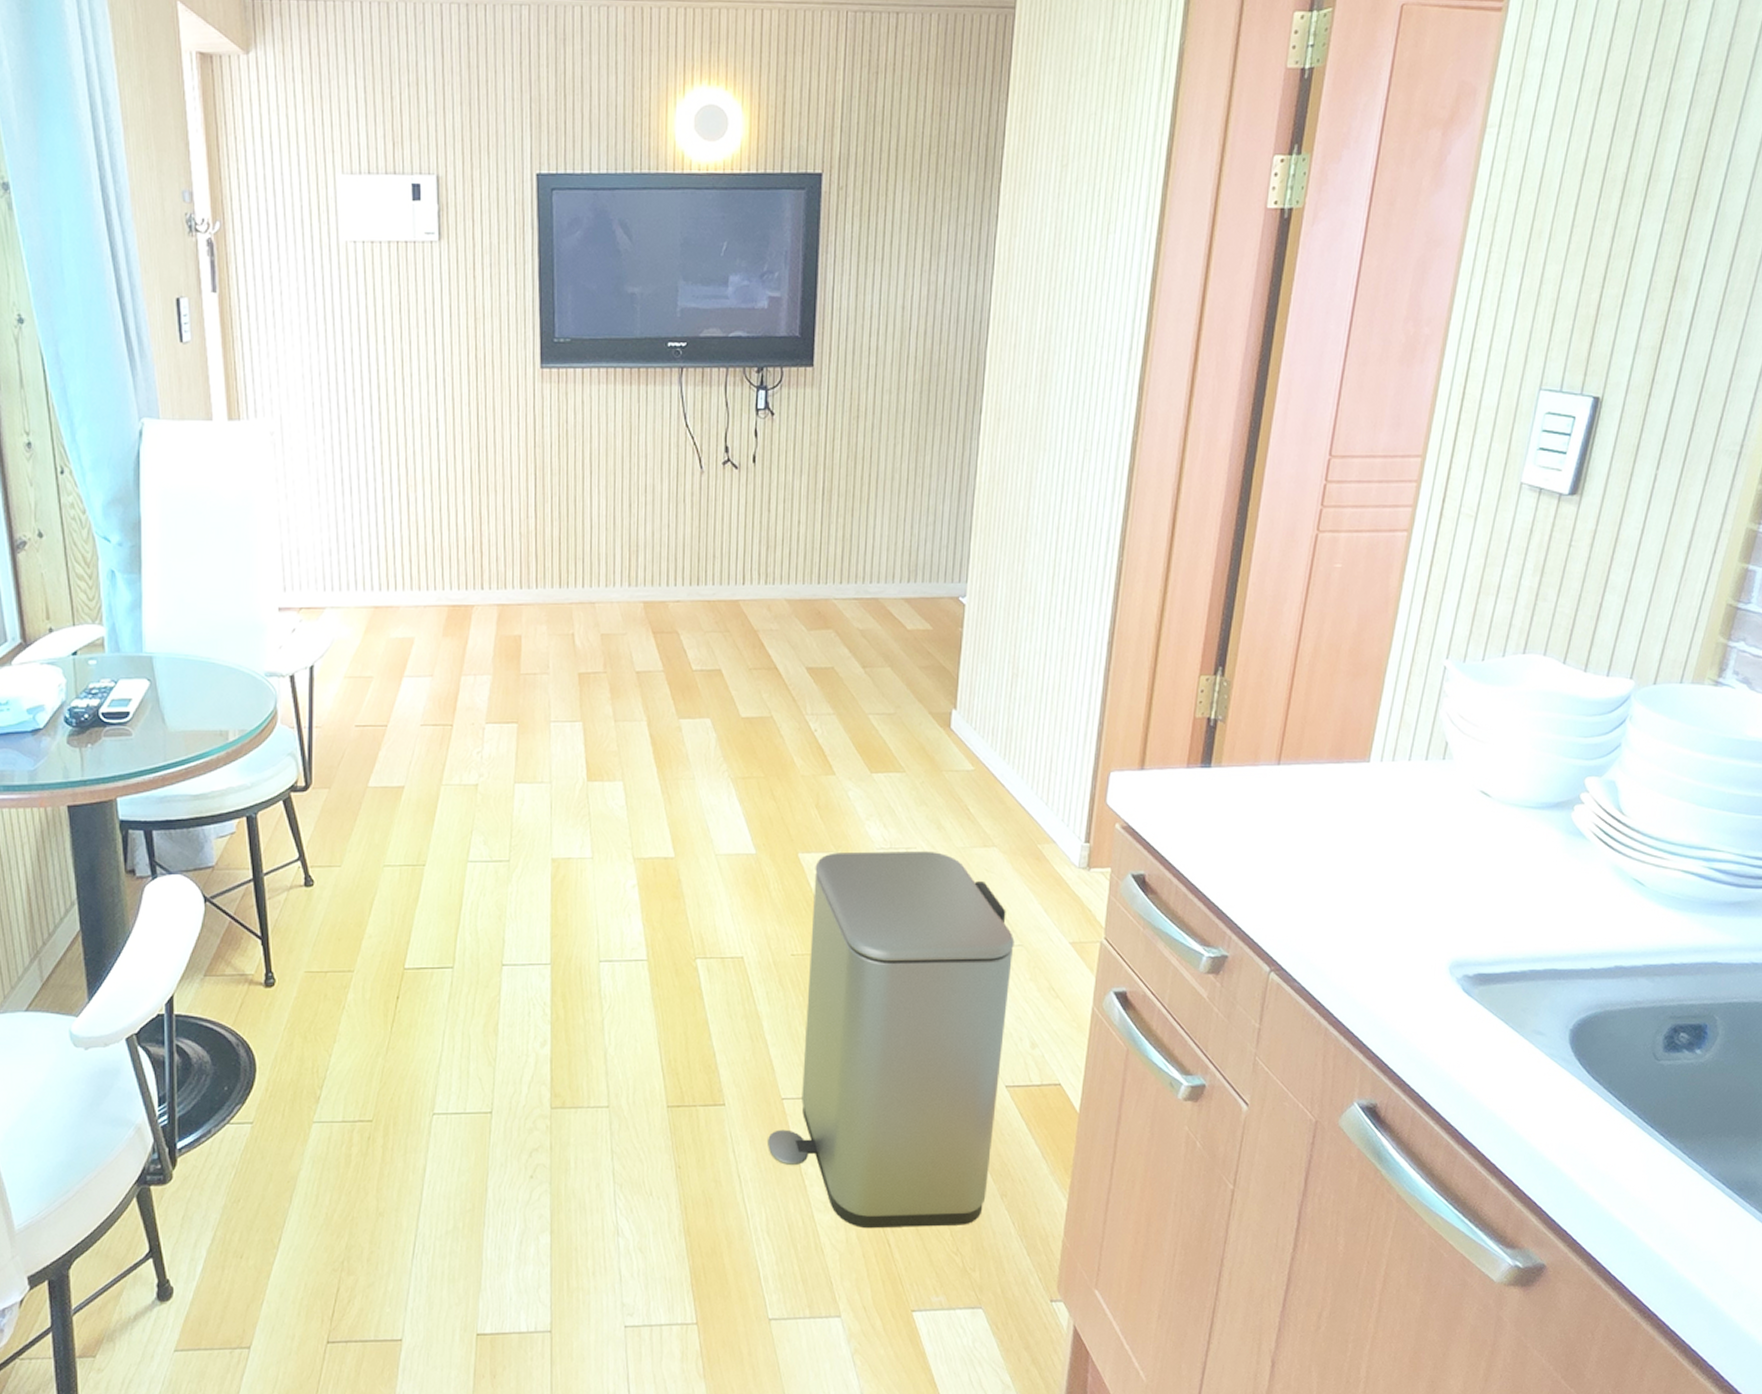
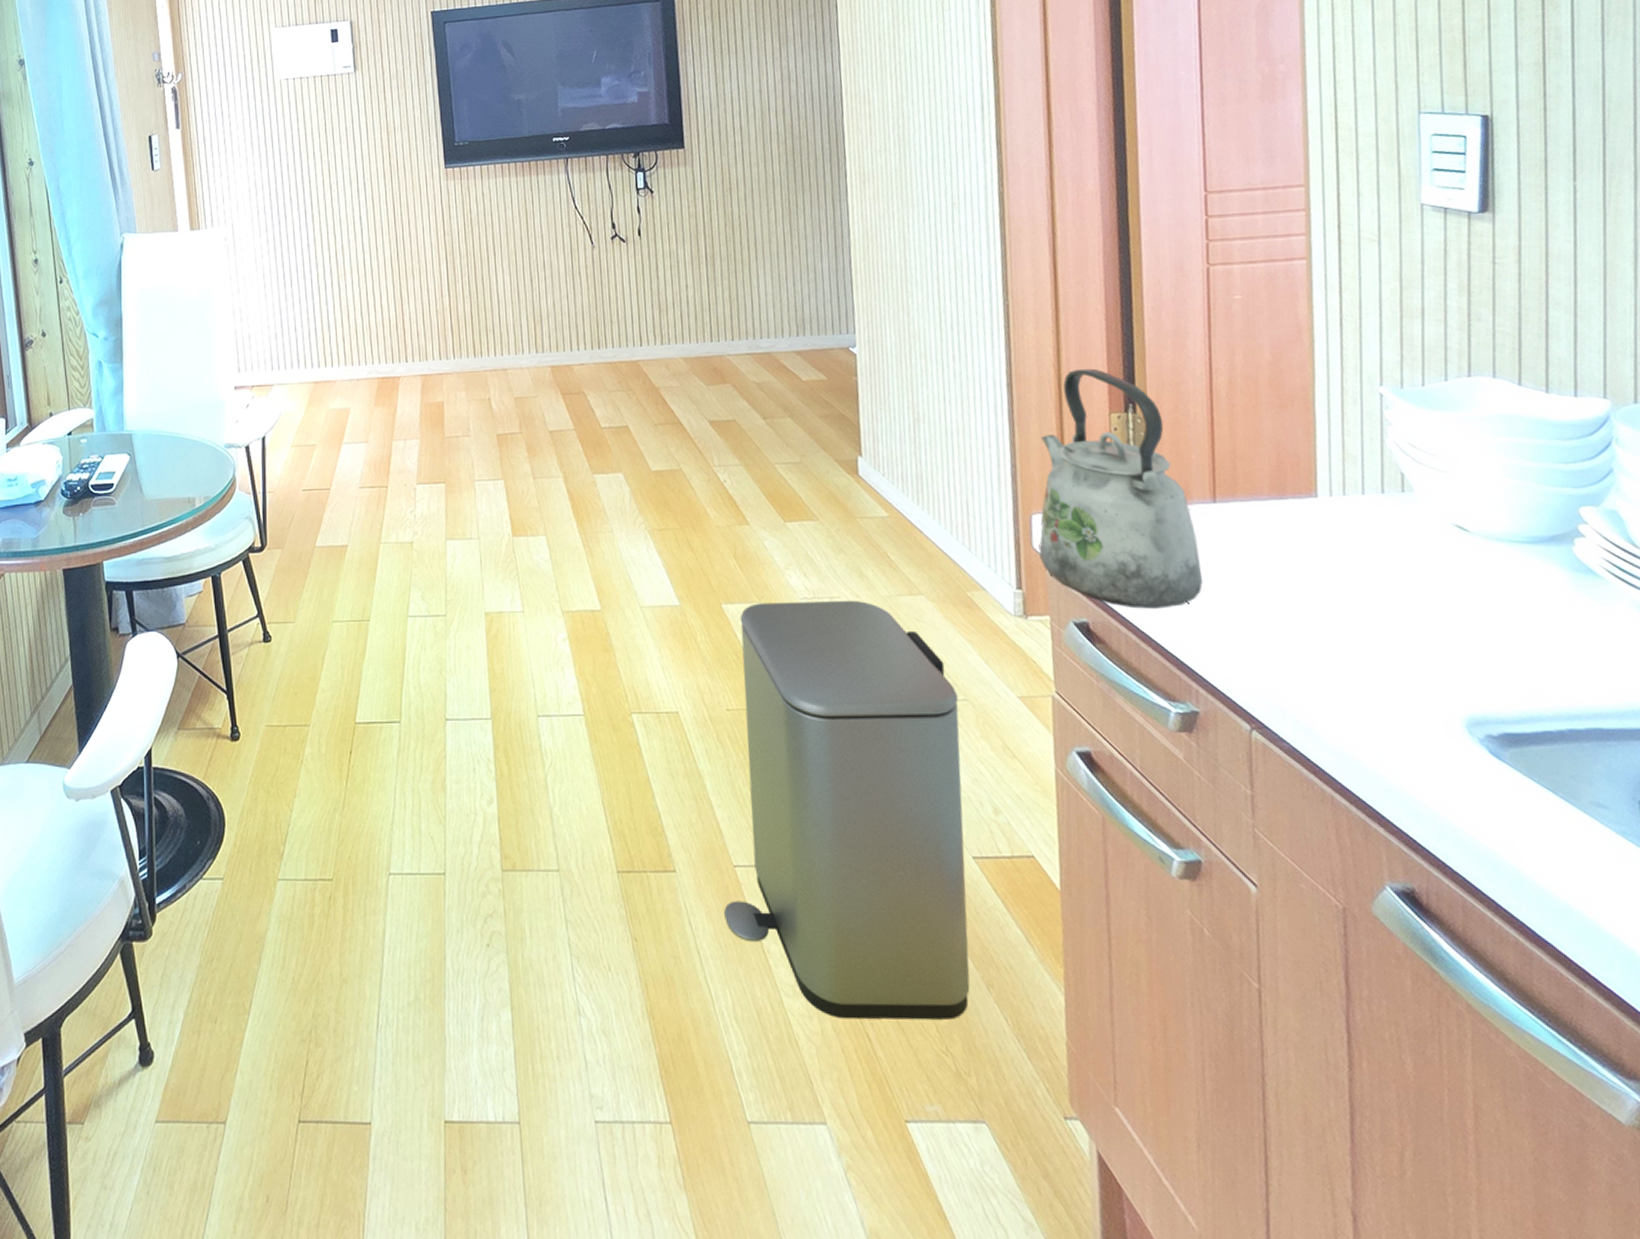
kettle: none [1111,630,1257,863] -> present [1039,368,1203,609]

